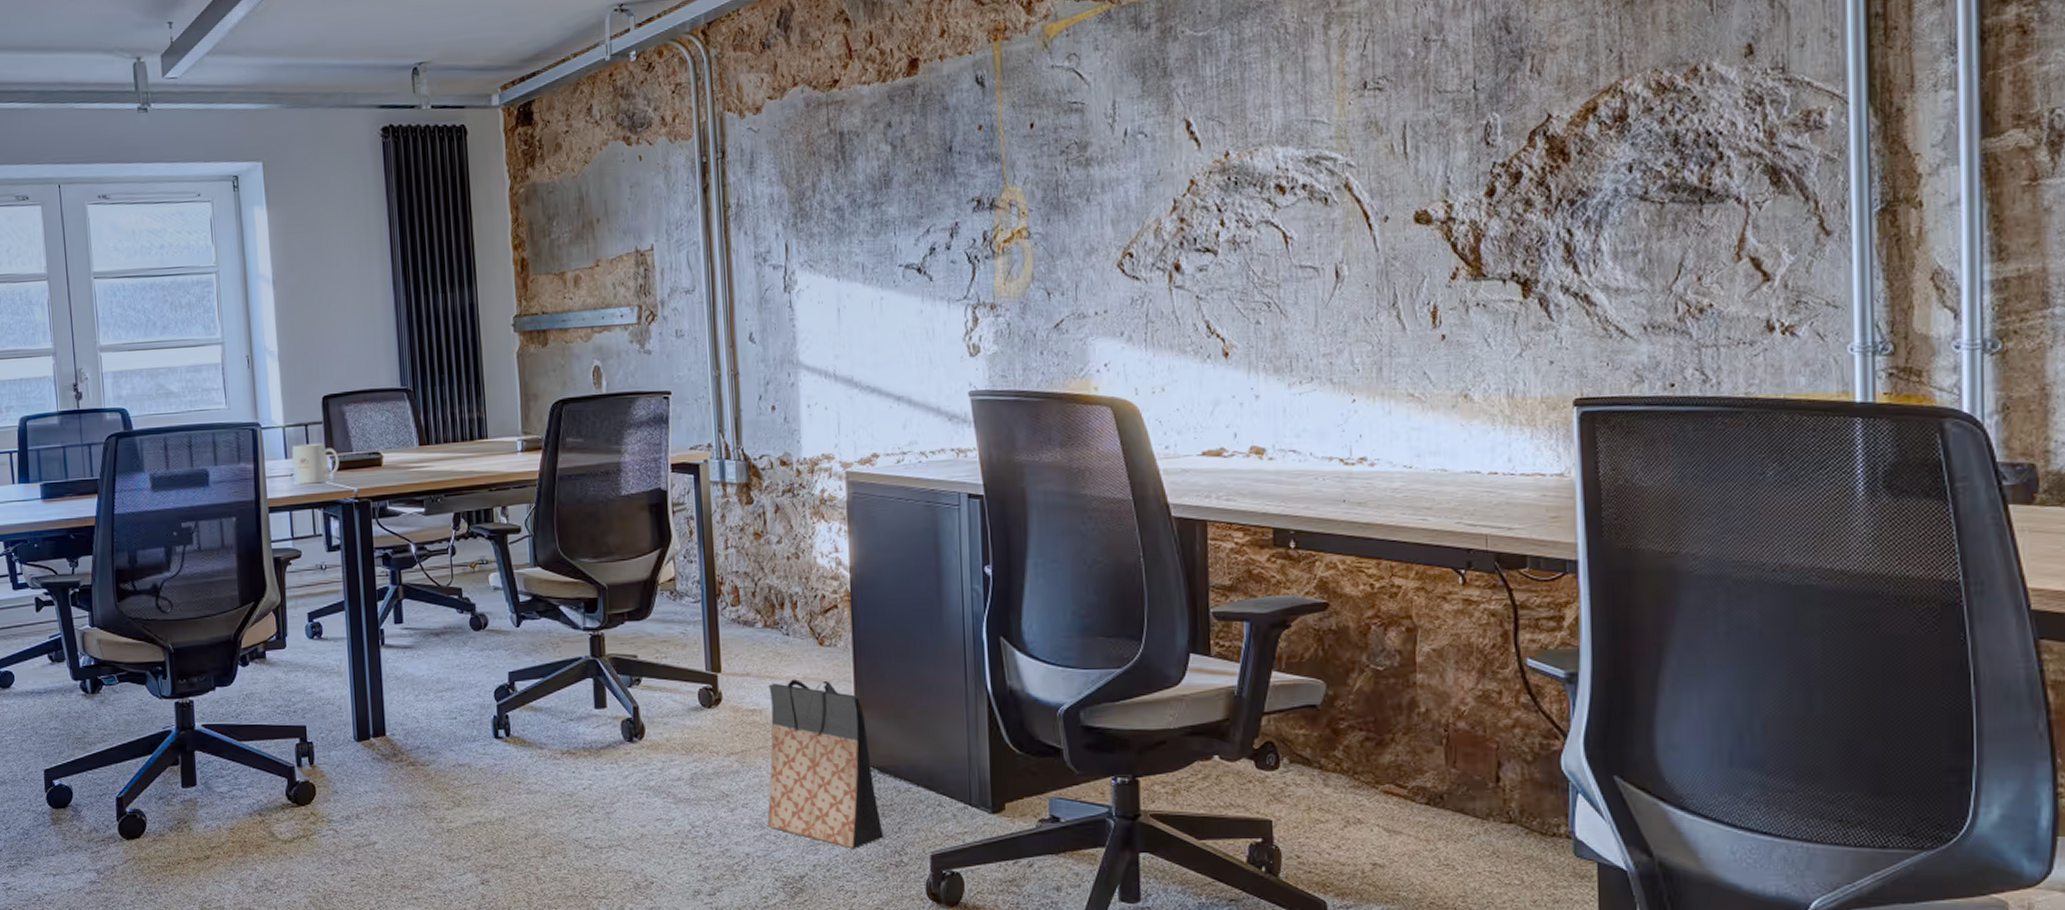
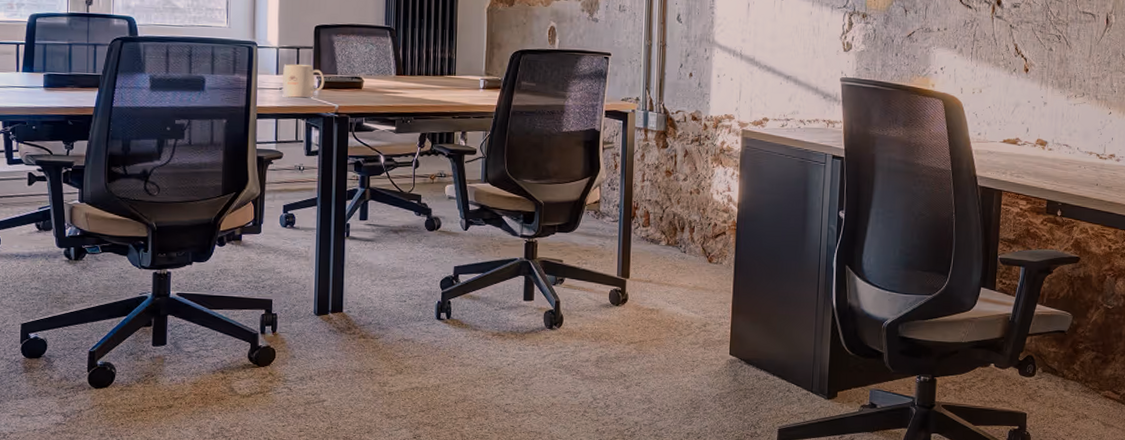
bag: present [767,679,884,849] -> none [654,287,744,422]

